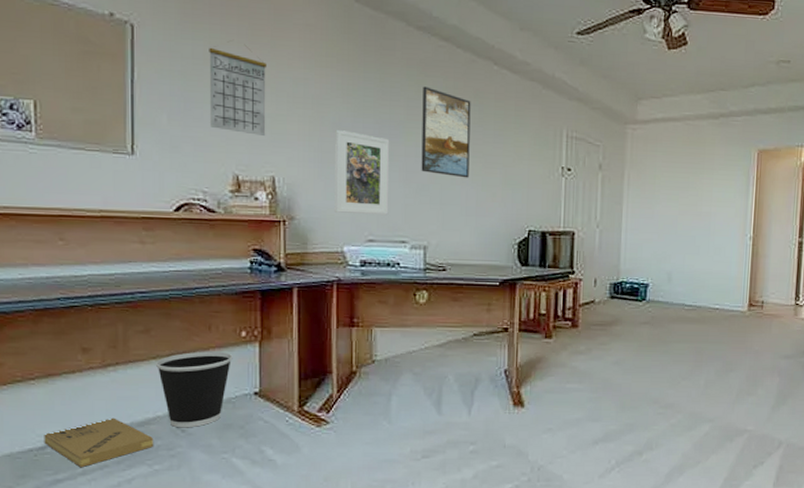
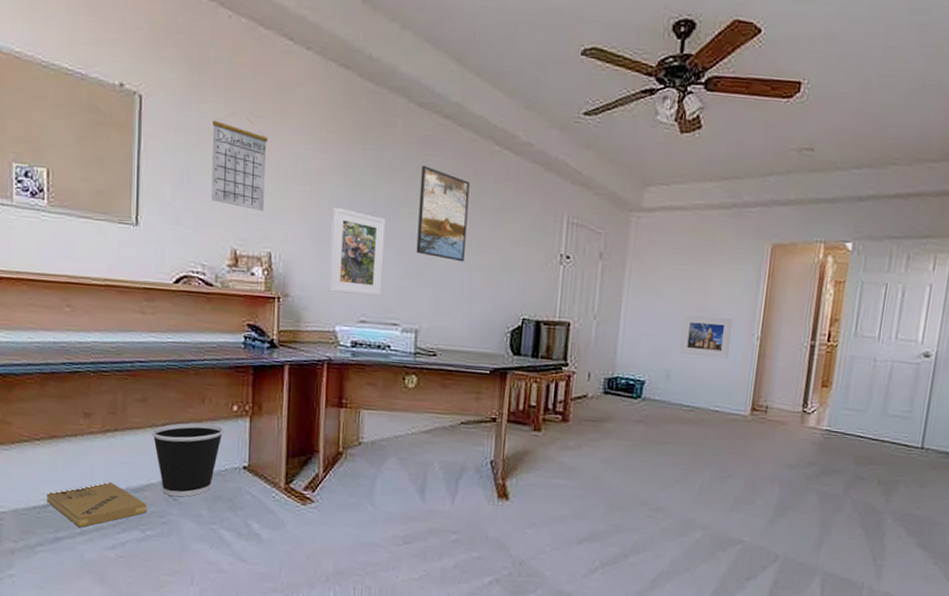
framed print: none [679,219,726,258] -> present [680,315,733,358]

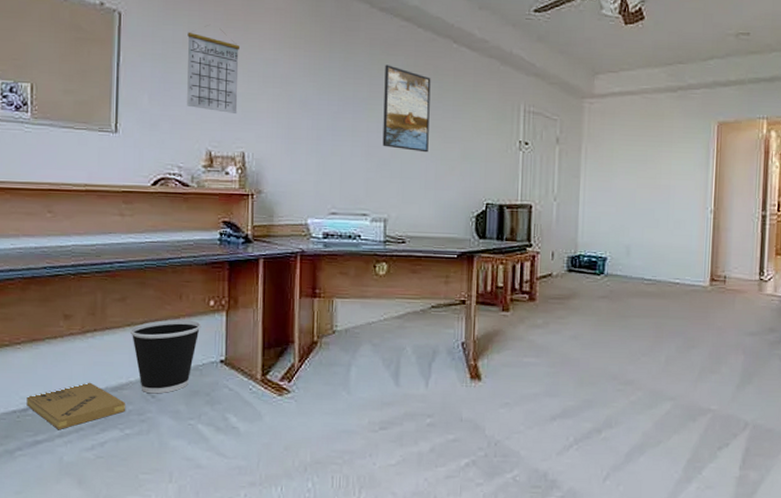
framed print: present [328,206,386,297] -> none [300,106,353,189]
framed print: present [680,315,733,358] -> none [638,192,686,232]

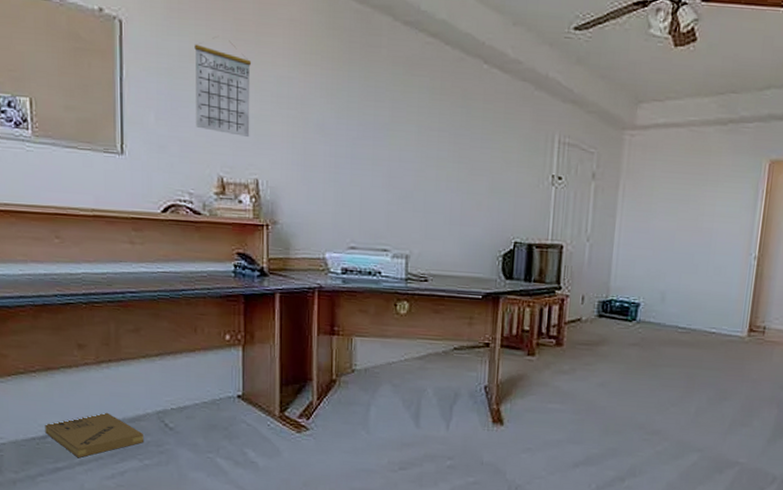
wastebasket: present [129,319,201,394] -> none [145,352,217,427]
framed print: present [382,65,431,153] -> none [405,86,458,185]

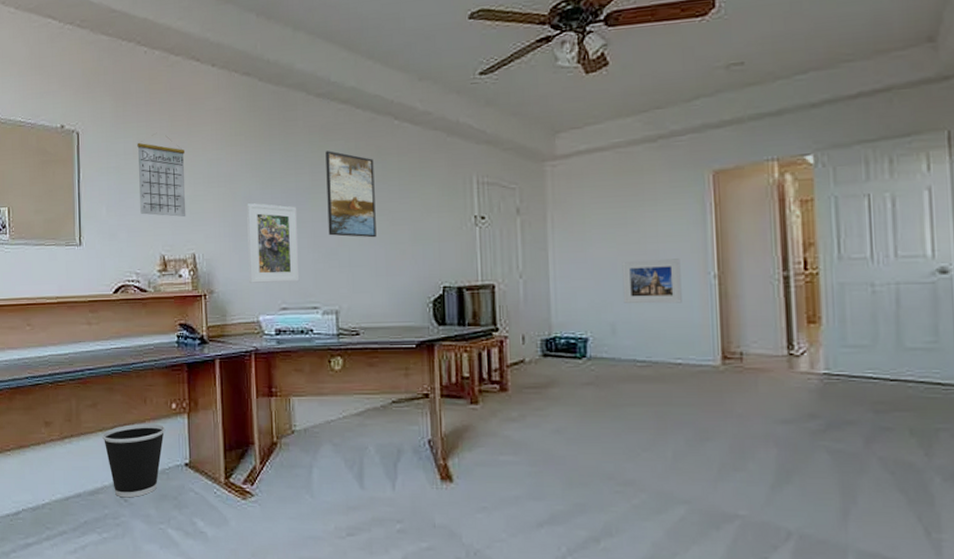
cardboard box: present [45,412,143,458] -> none [17,486,102,534]
wastebasket: none [145,352,217,427] -> present [101,423,166,498]
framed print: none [317,131,373,223] -> present [247,202,300,283]
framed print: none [405,86,458,185] -> present [325,150,376,238]
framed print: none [675,235,729,279] -> present [622,258,682,304]

